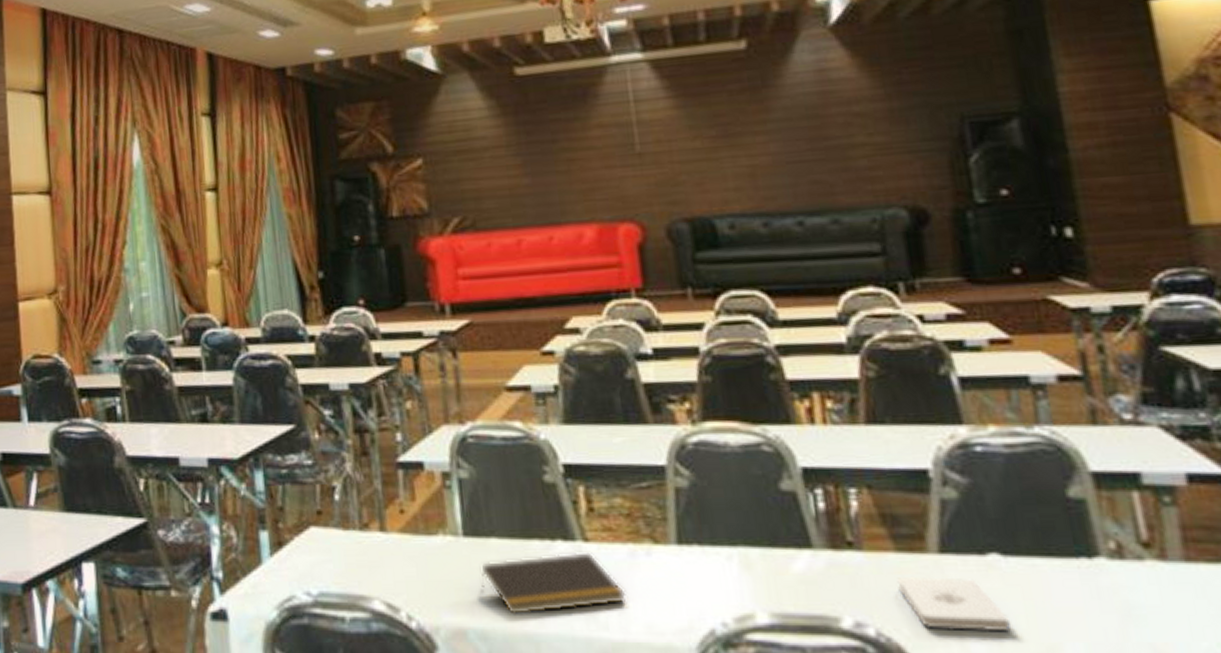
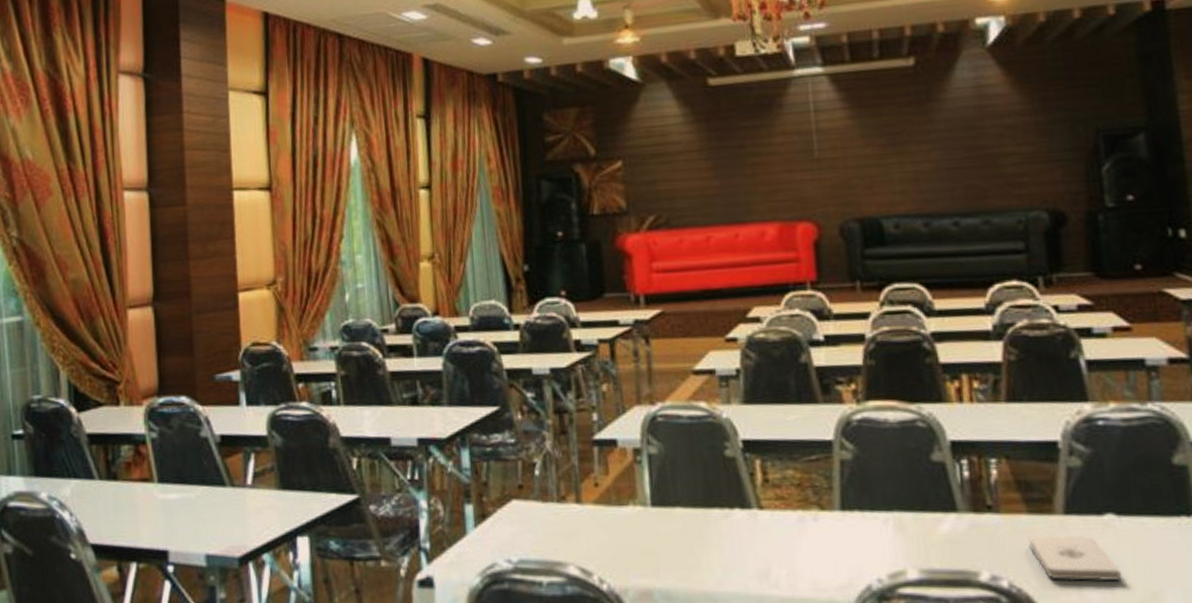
notepad: present [481,551,626,615] -> none [667,518,795,577]

